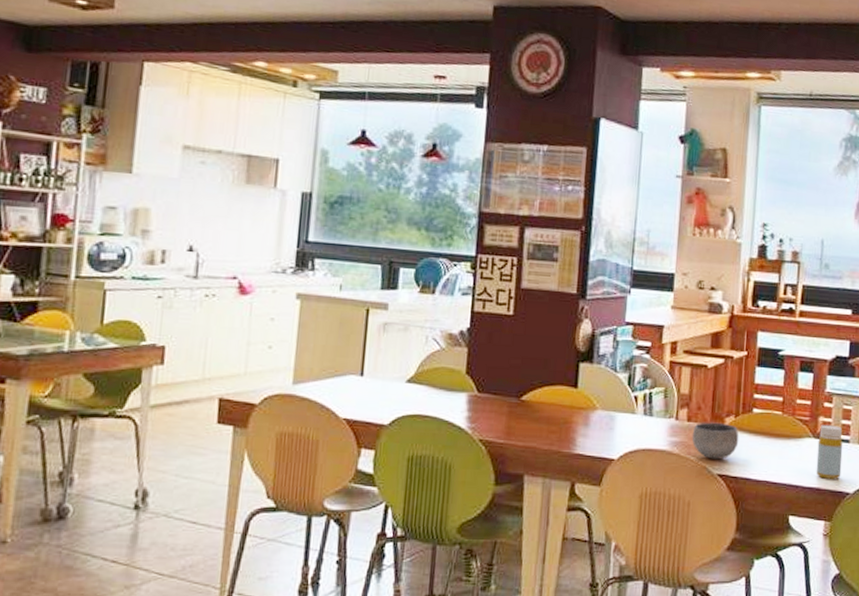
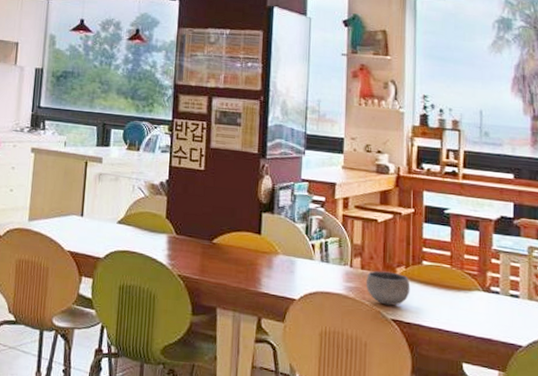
bottle: present [816,425,843,479] -> none [487,279,513,332]

